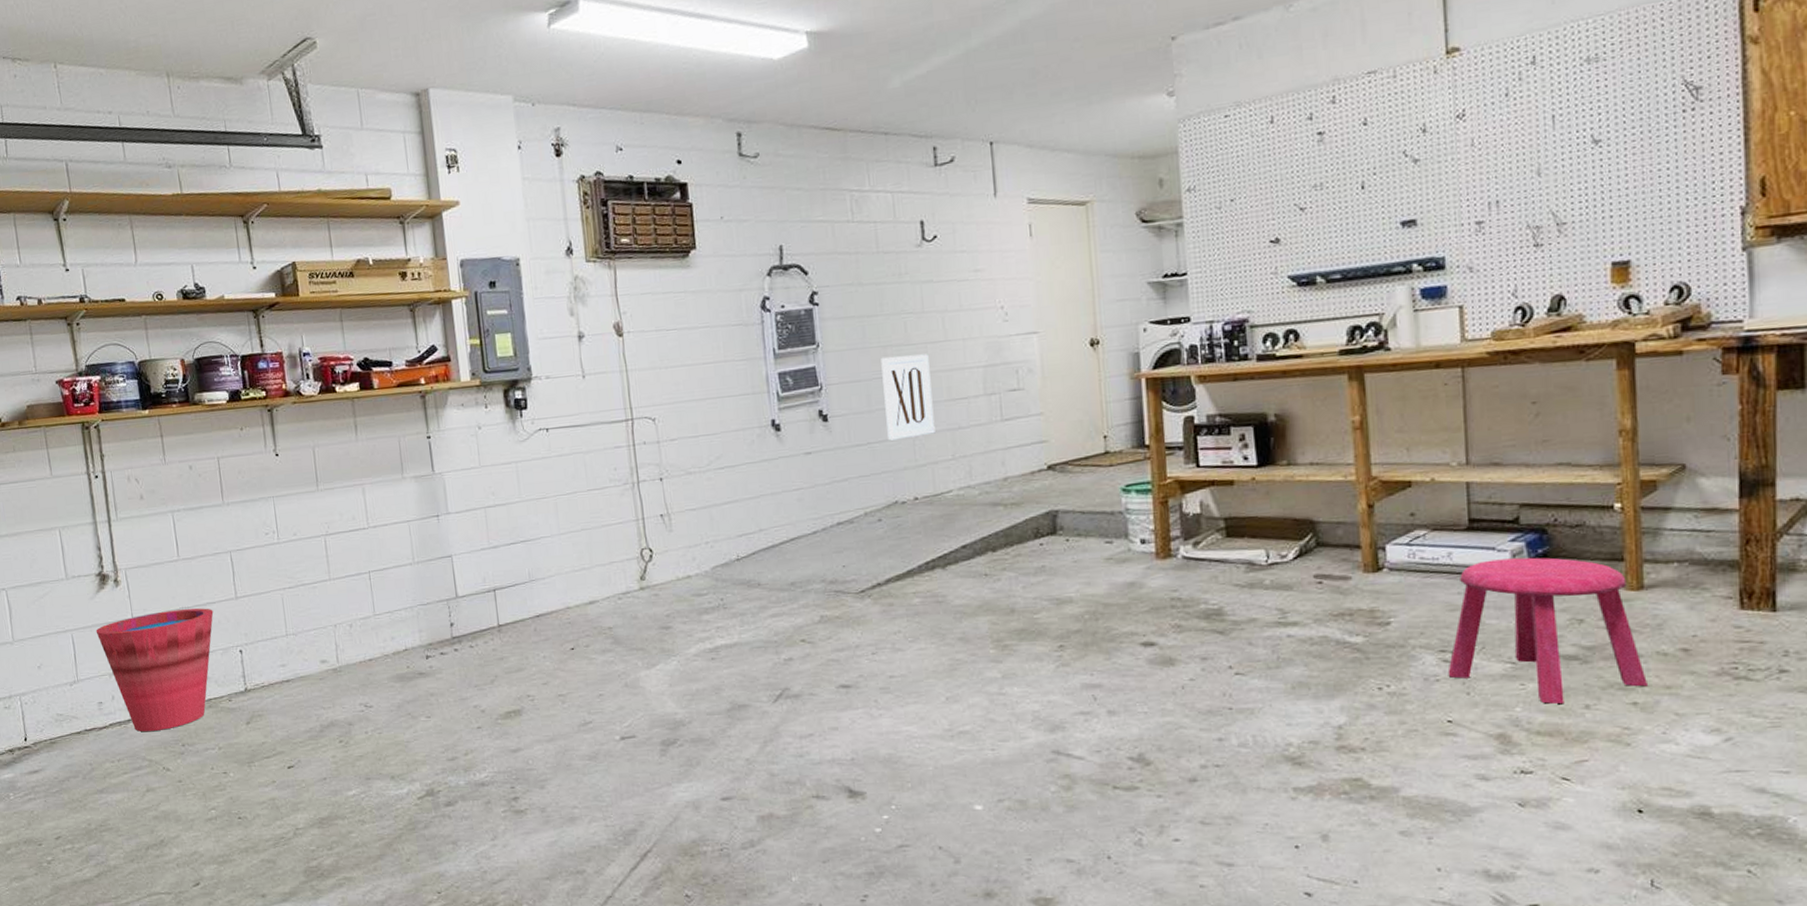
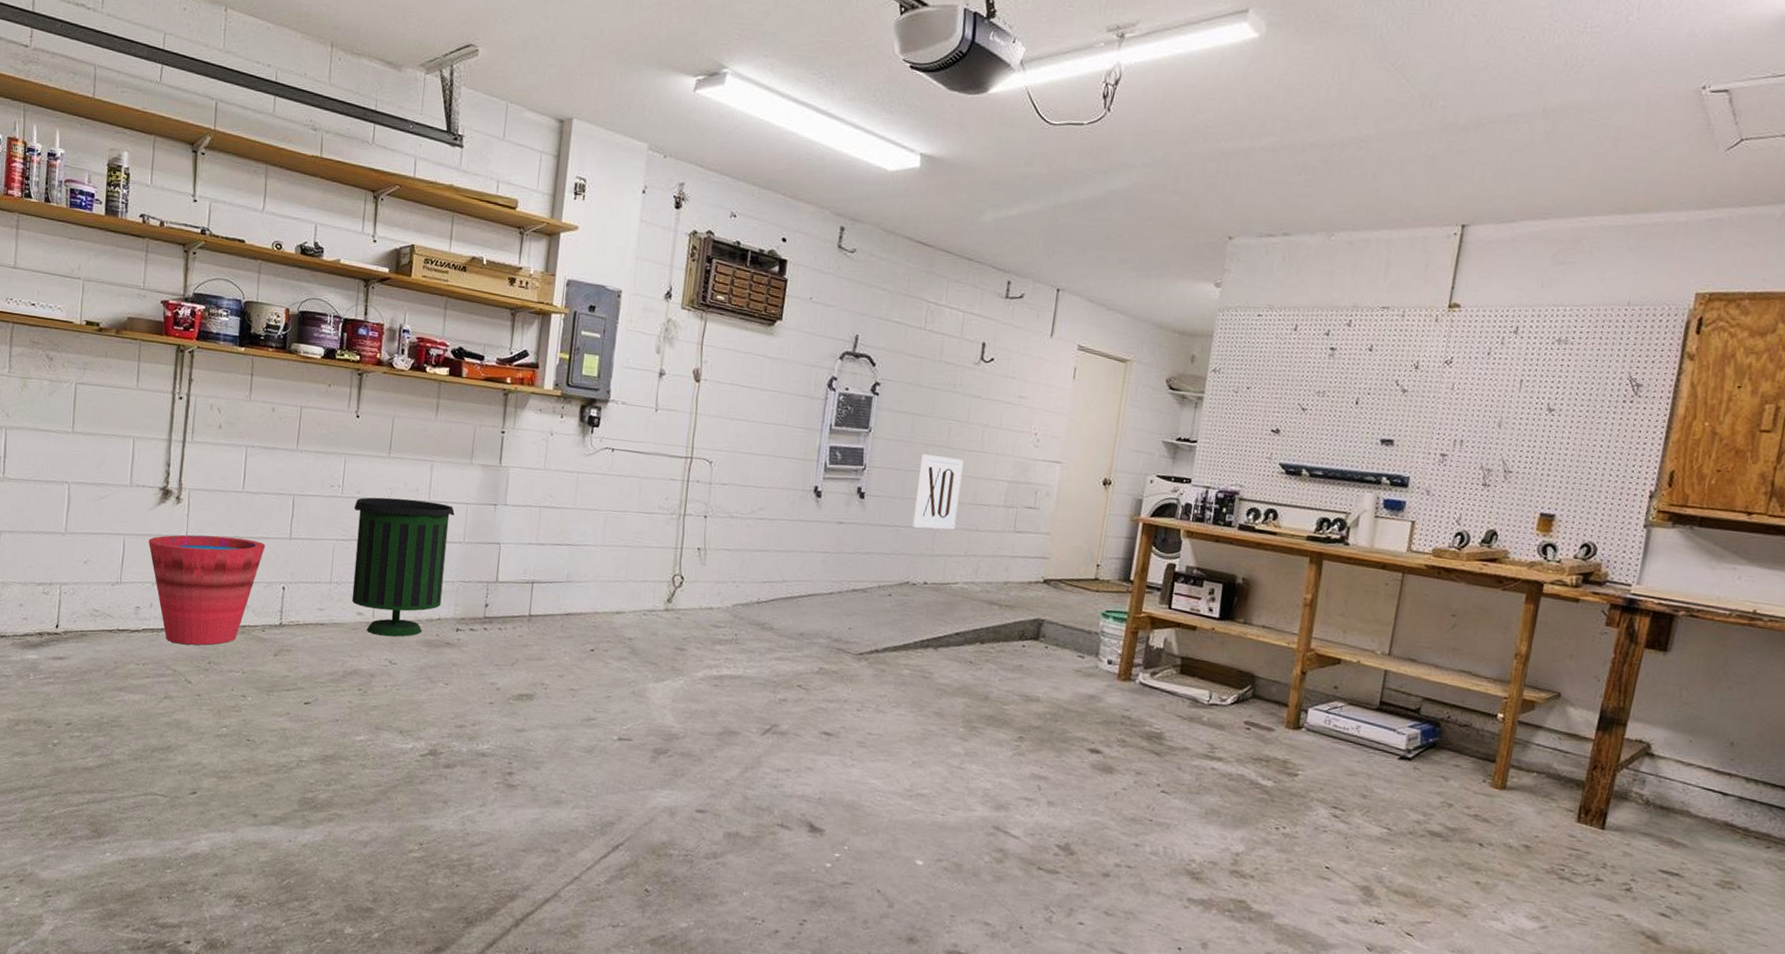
trash can: none [293,527,405,680] -> present [351,497,455,637]
stool: present [1447,557,1647,704] -> none [1334,739,1494,871]

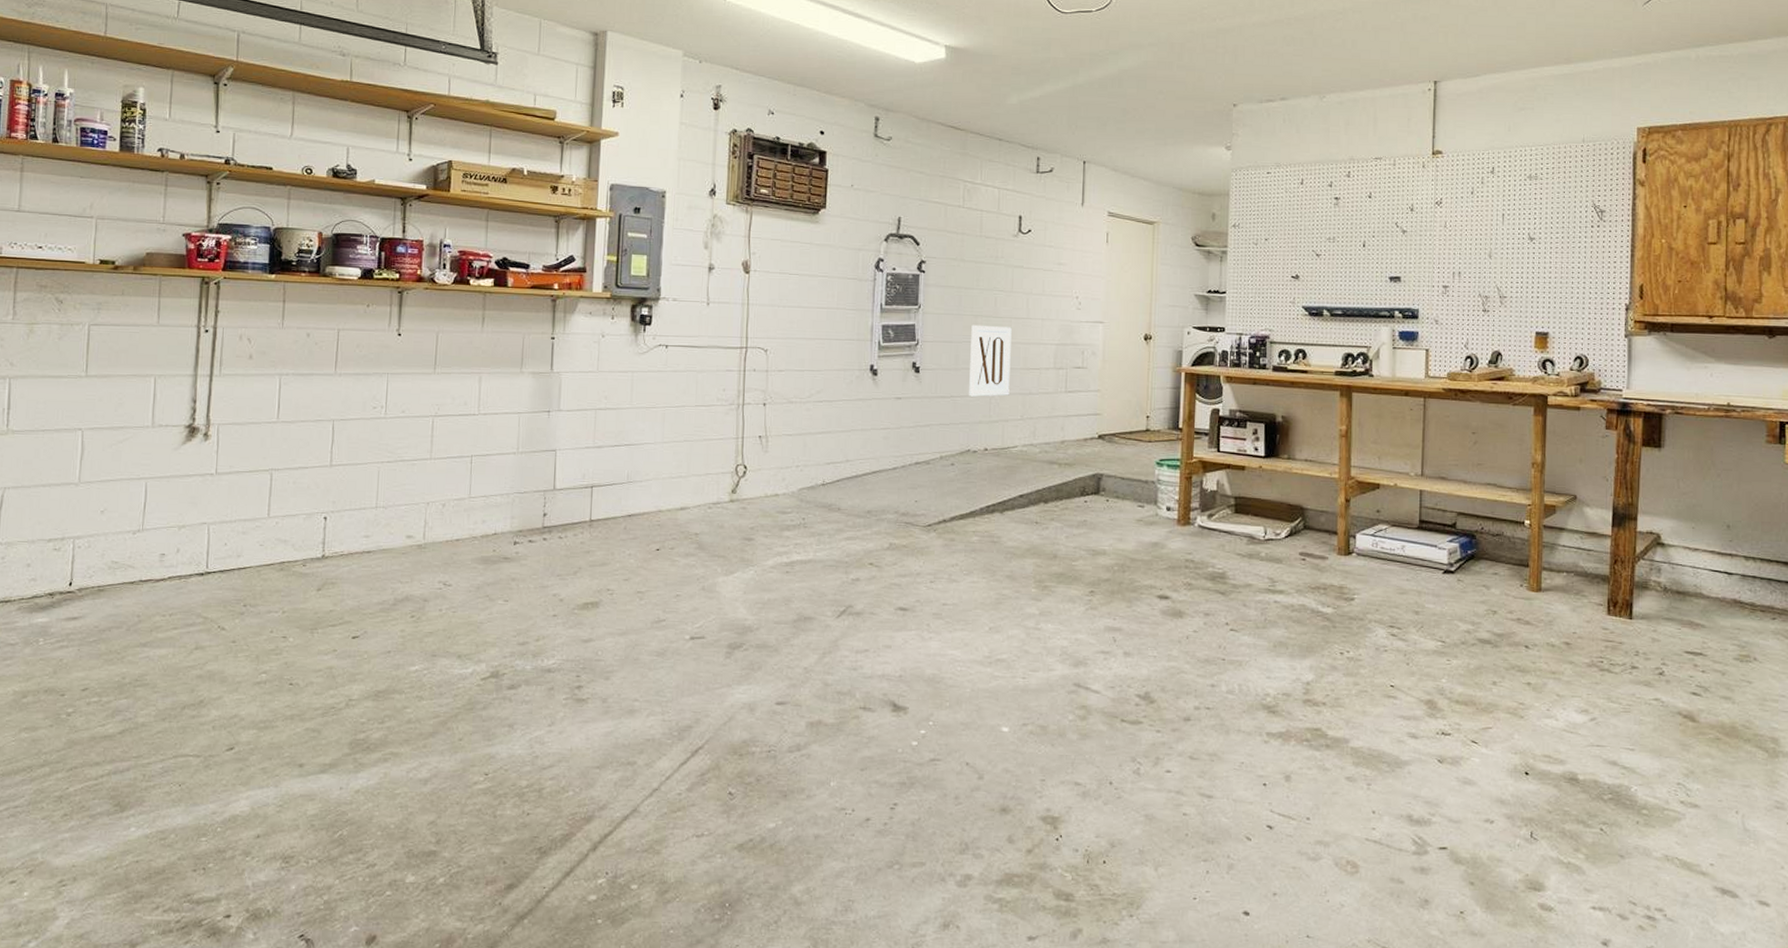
bucket: present [148,535,266,645] -> none [173,470,304,589]
trash can: present [351,497,455,637] -> none [399,413,506,558]

